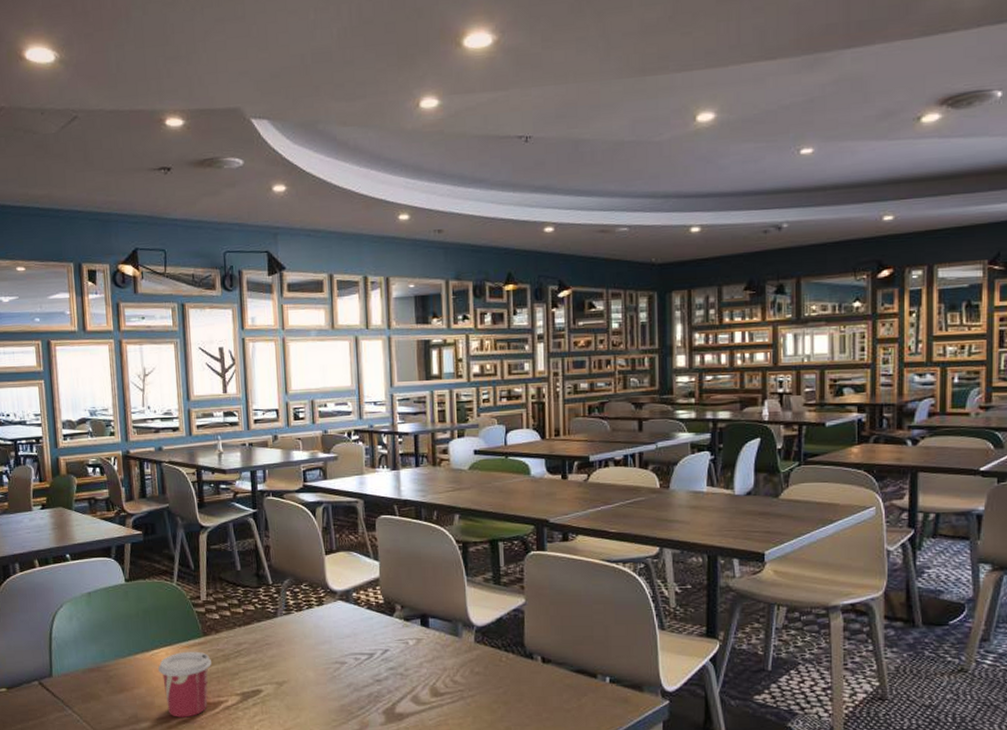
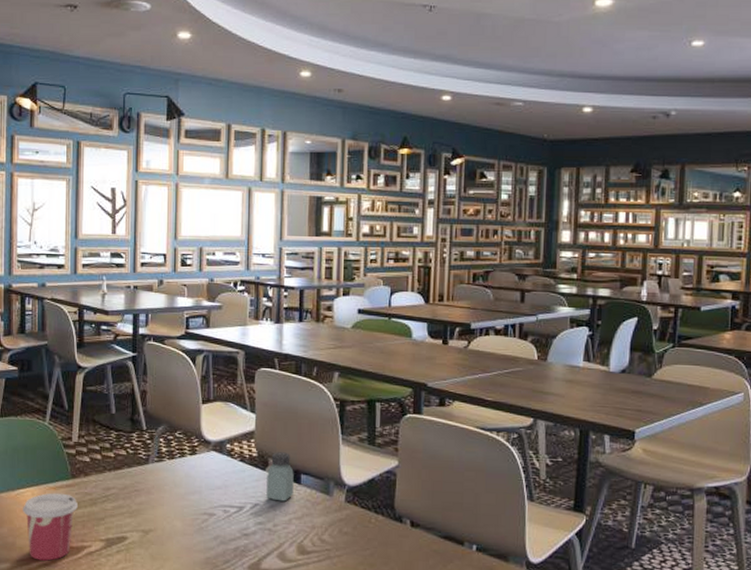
saltshaker: none [395,597,422,646] -> present [266,452,294,502]

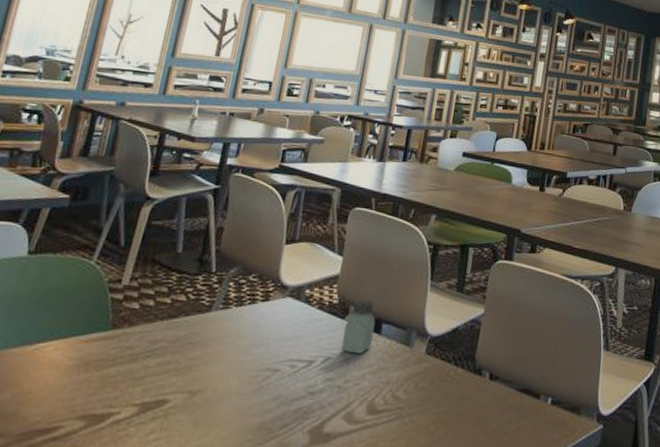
cup: present [23,493,78,561] -> none [35,347,113,434]

